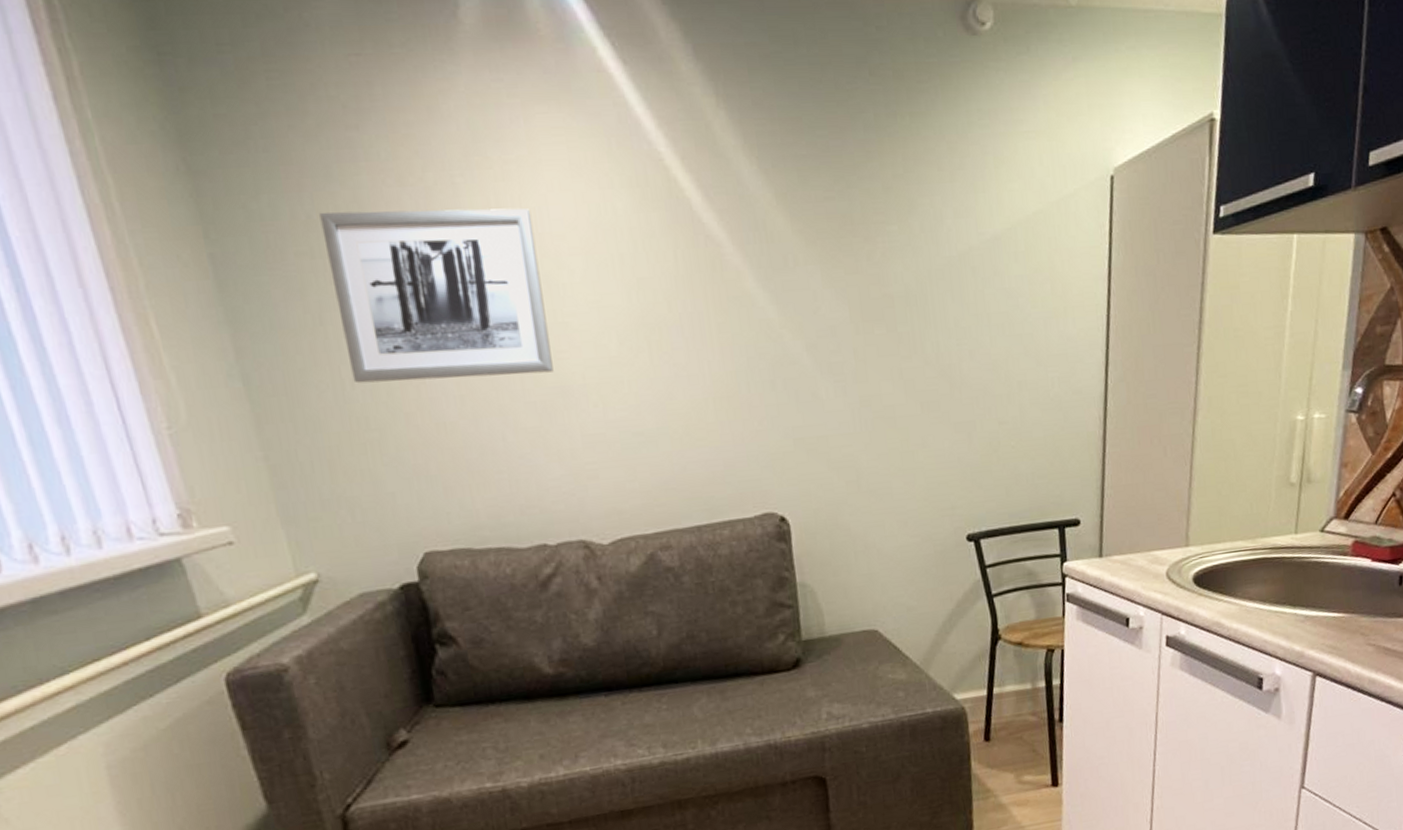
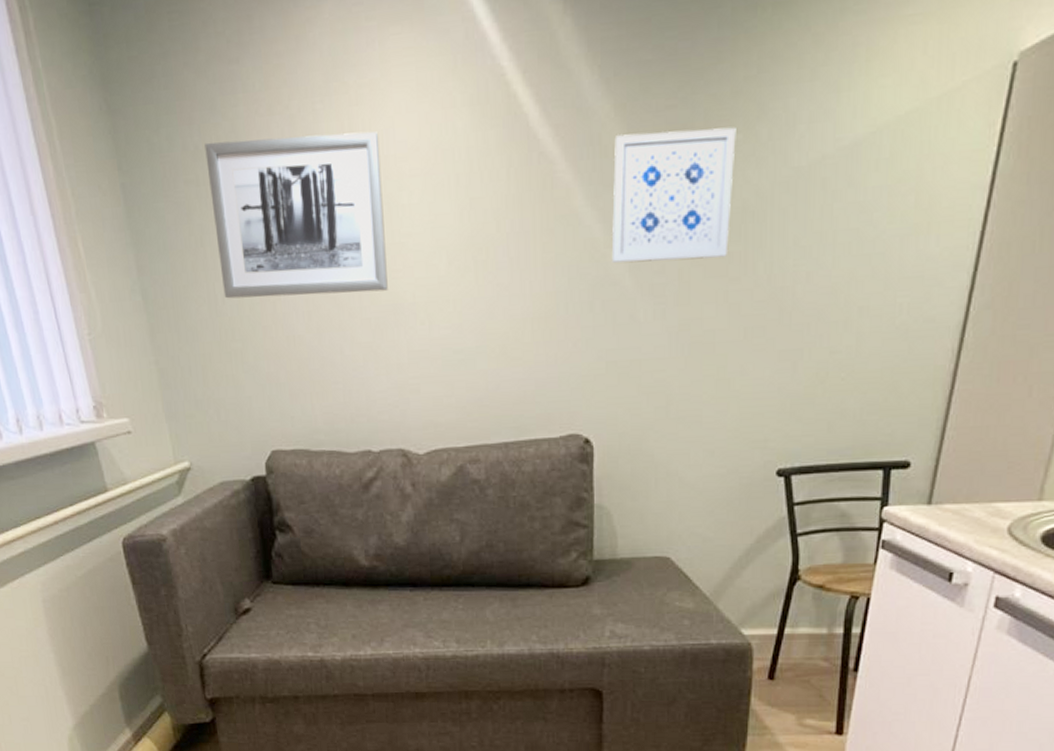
wall art: none [779,219,897,343] -> present [611,127,736,263]

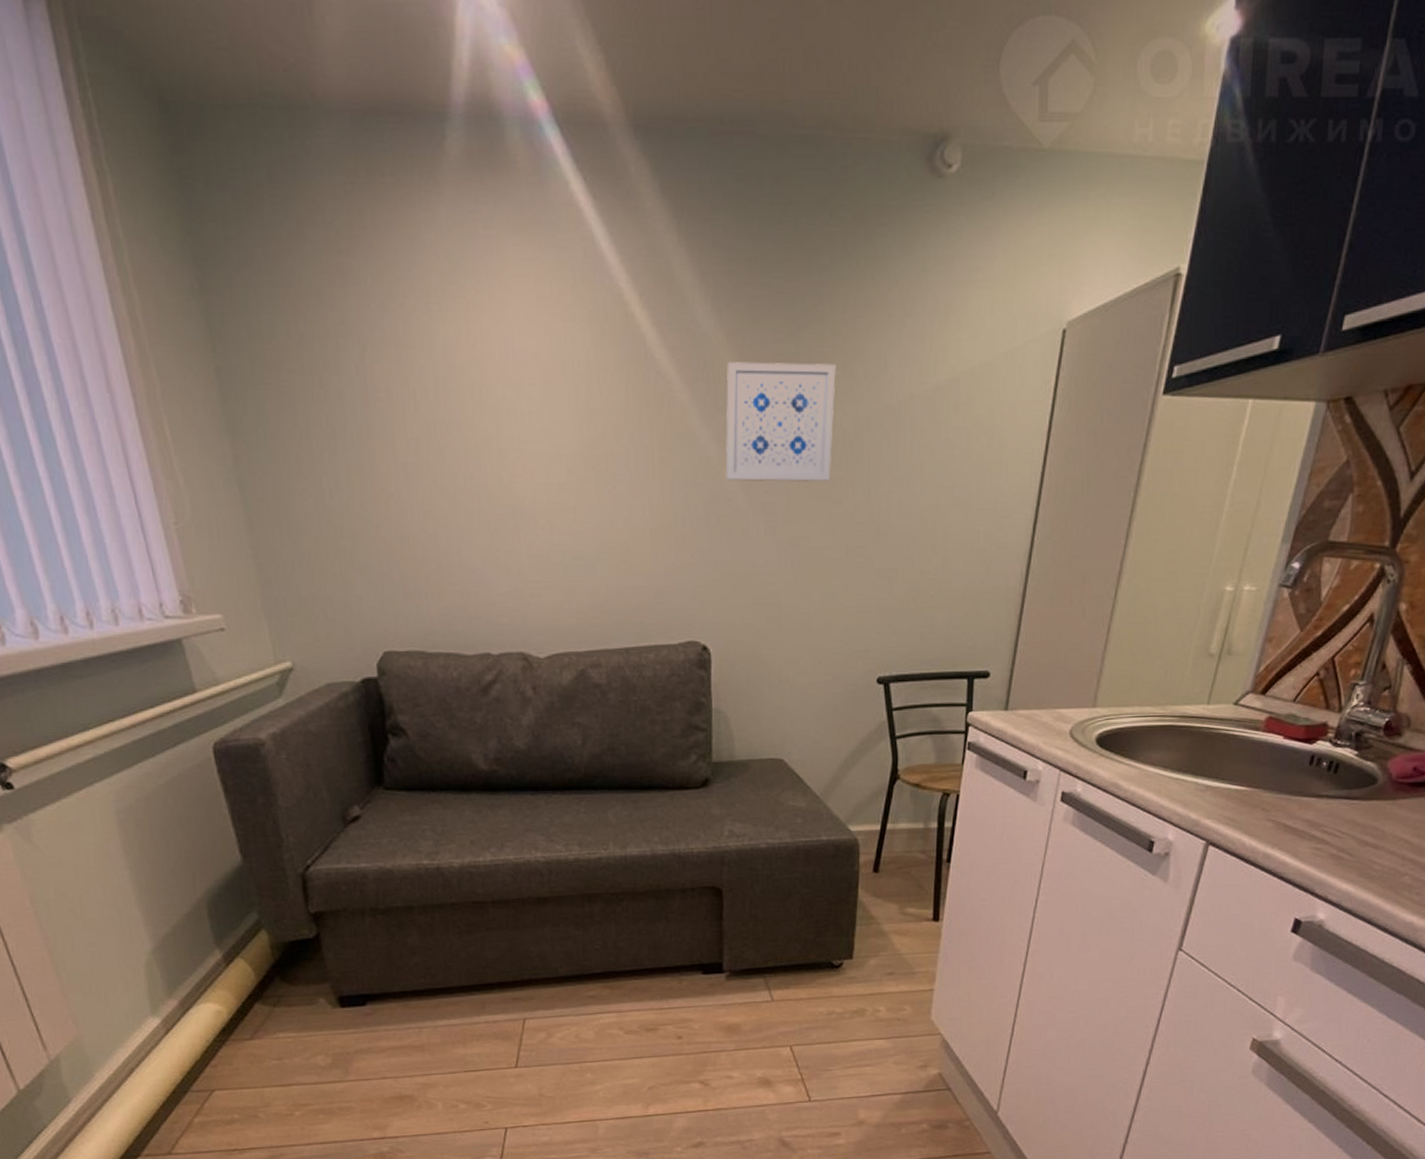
wall art: present [205,132,388,299] -> none [311,332,507,495]

